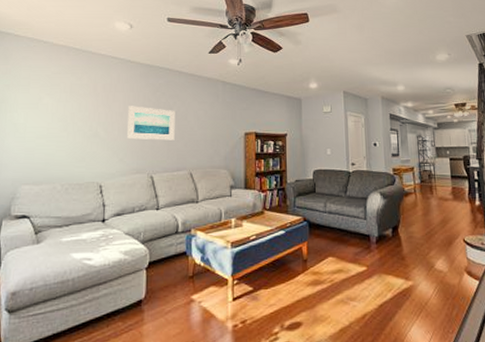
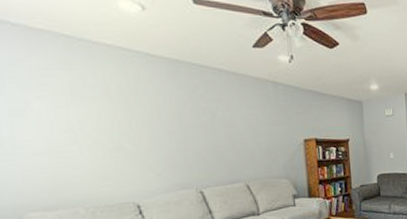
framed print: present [127,106,175,140] -> none [158,111,223,151]

